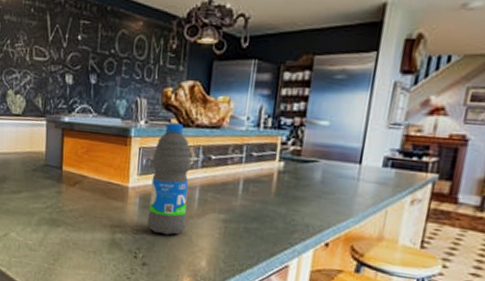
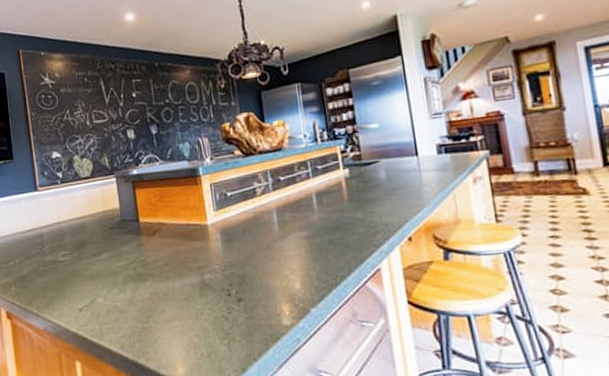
water bottle: present [146,123,192,235] -> none [224,153,272,265]

